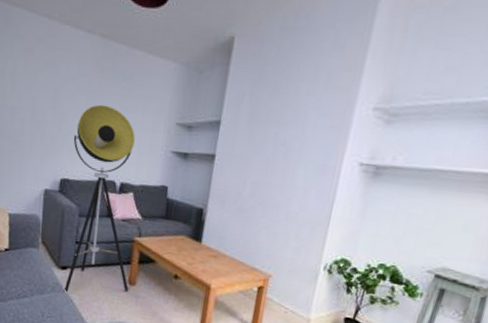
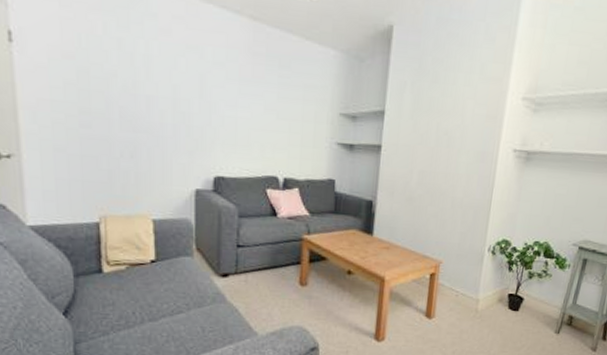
floor lamp: present [63,104,135,293] -> none [226,93,300,302]

